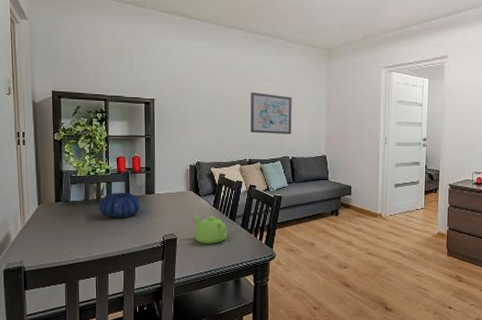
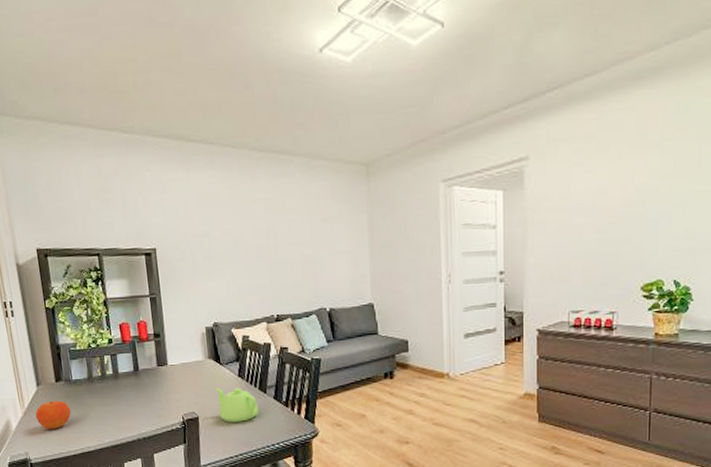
fruit: none [34,217,66,242] -> present [35,400,71,429]
decorative bowl: present [98,192,141,219] -> none [104,365,153,398]
wall art: present [251,92,292,134] -> none [272,229,328,282]

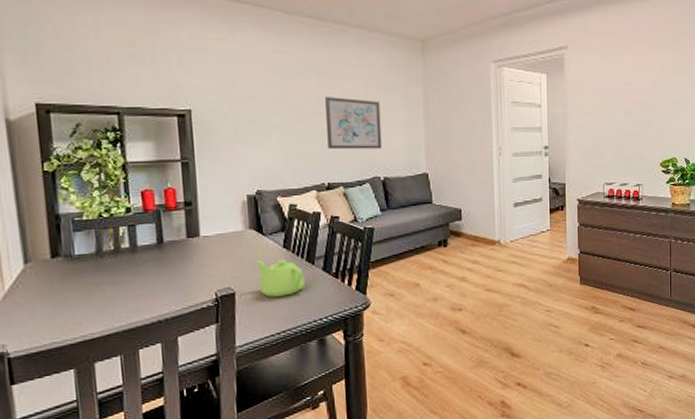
fruit: present [35,400,71,429] -> none [19,280,71,315]
wall art: none [272,229,328,282] -> present [325,97,382,150]

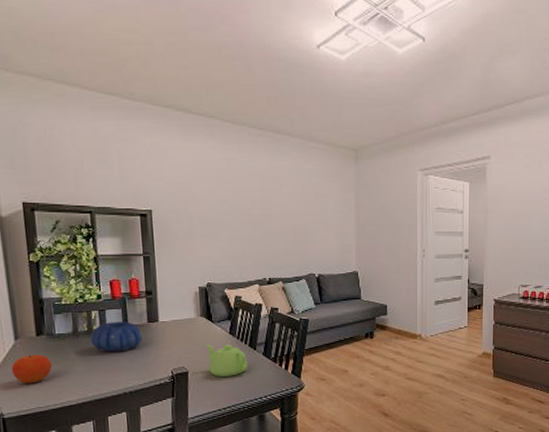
fruit: none [19,280,71,315] -> present [11,354,52,384]
decorative bowl: none [117,237,181,274] -> present [90,321,143,353]
wall art: present [325,97,382,150] -> none [268,201,317,249]

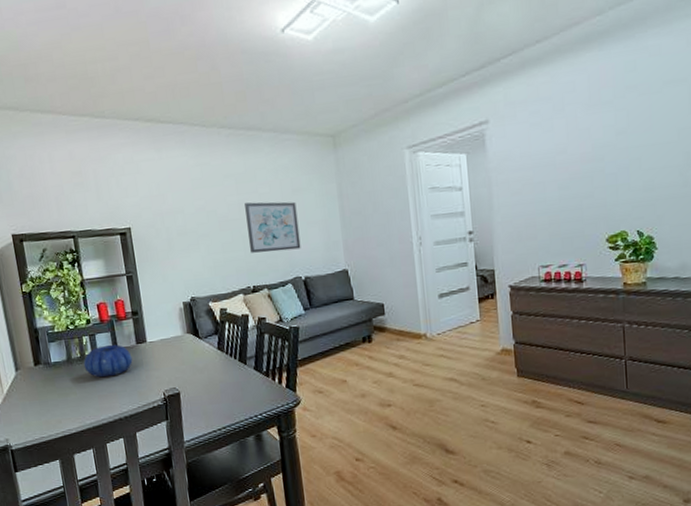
fruit: present [11,354,52,384] -> none [14,384,51,414]
teapot: present [206,344,248,377] -> none [195,361,240,396]
wall art: none [268,201,317,249] -> present [245,201,301,253]

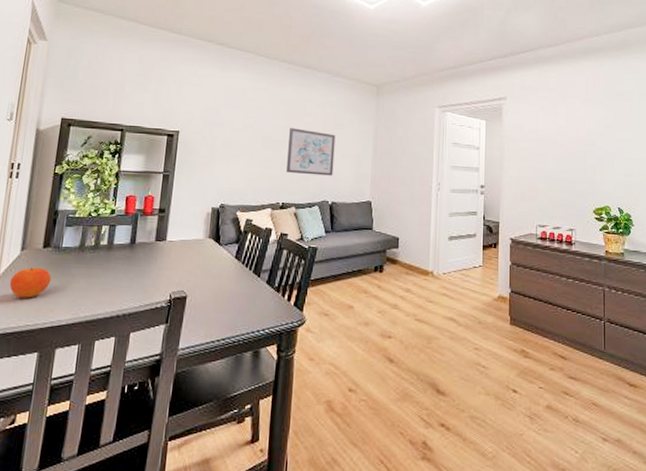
fruit: none [14,384,51,414] -> present [9,267,52,298]
decorative bowl: present [83,344,133,378] -> none [95,237,148,270]

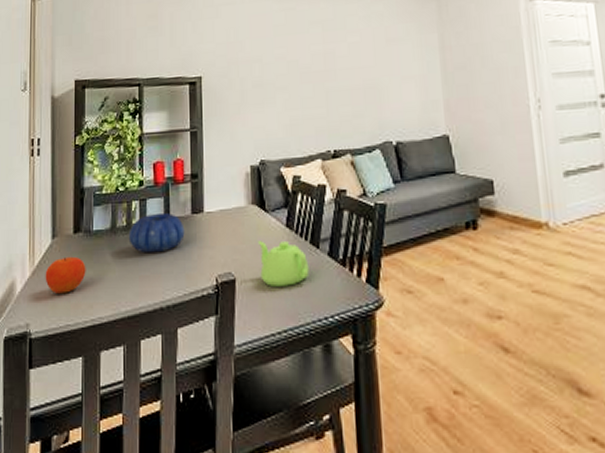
decorative bowl: none [95,237,148,270] -> present [128,212,185,254]
teapot: none [208,267,250,305] -> present [257,241,309,287]
wall art: present [286,128,336,176] -> none [331,52,393,111]

